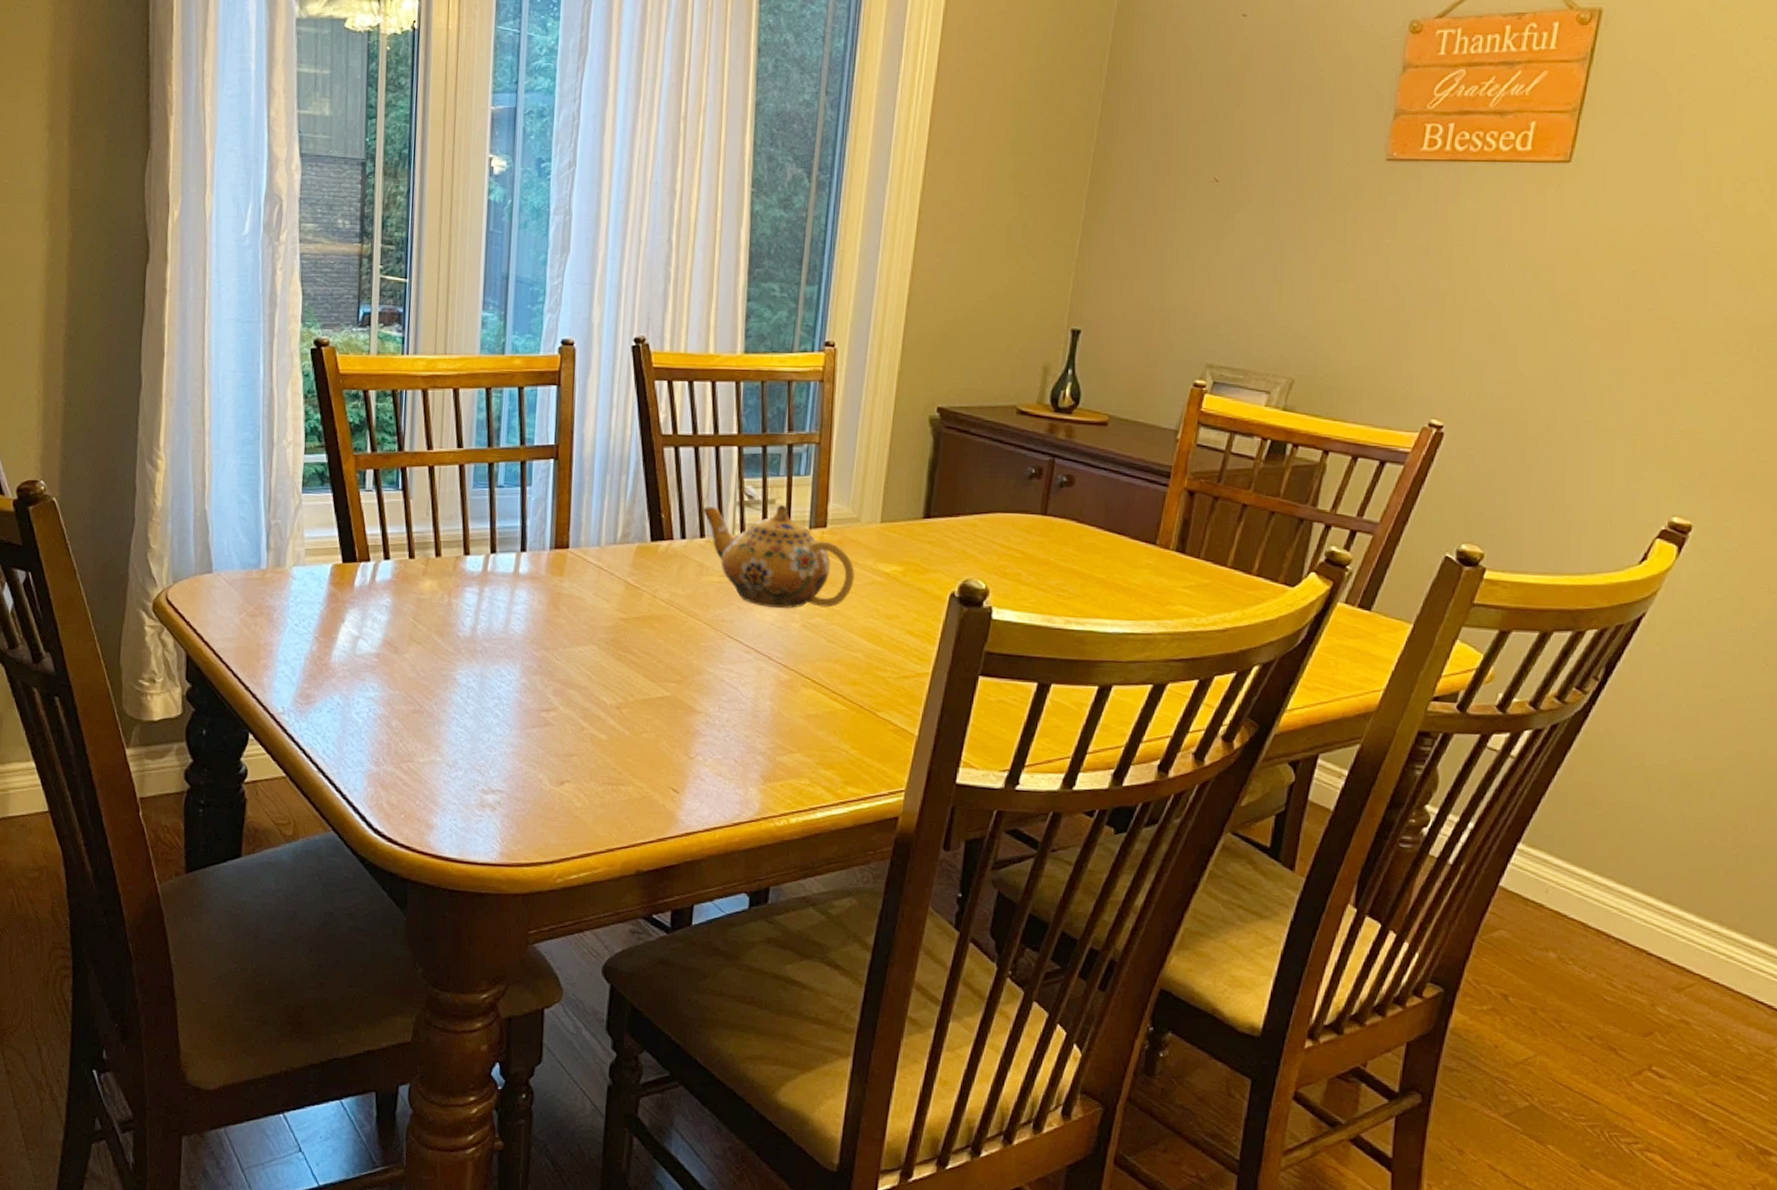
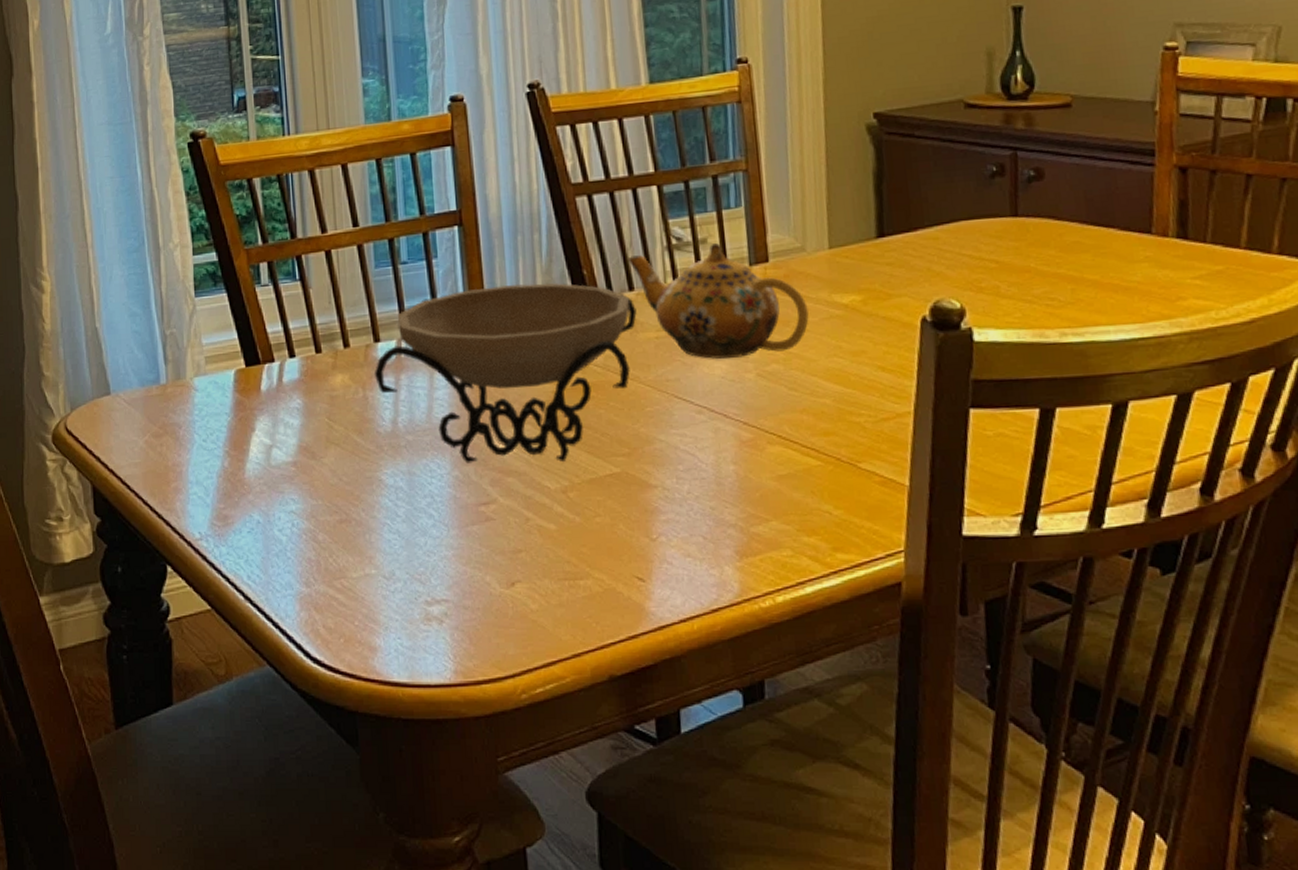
decorative bowl: none [460,518,704,682] -> present [374,283,637,464]

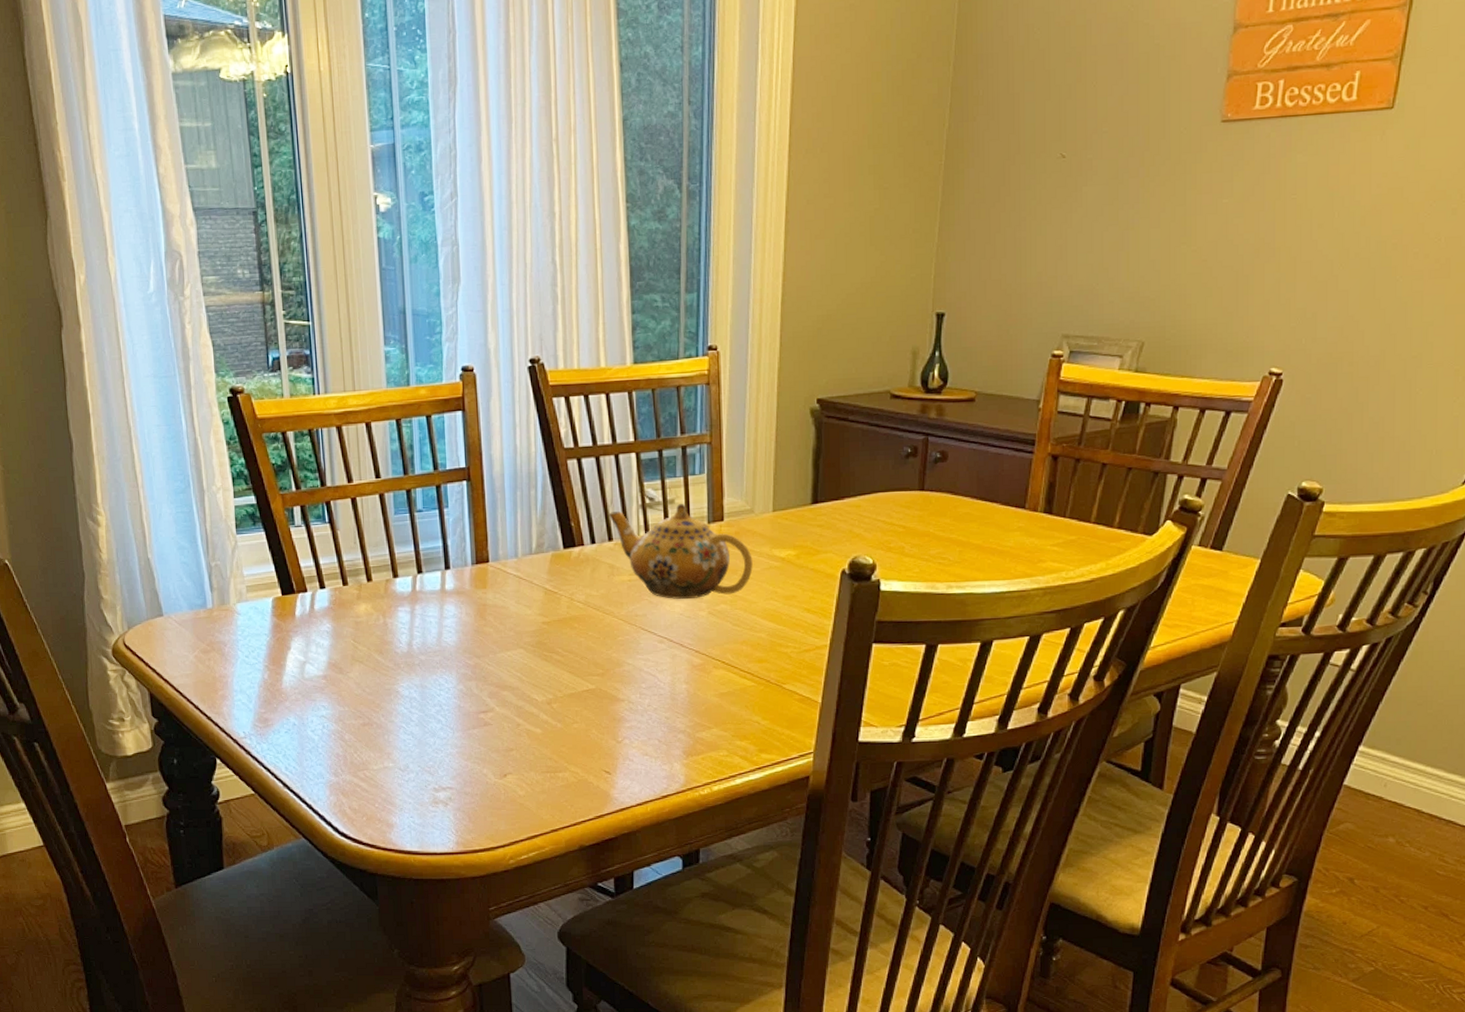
decorative bowl: present [374,283,637,464] -> none [393,532,614,680]

